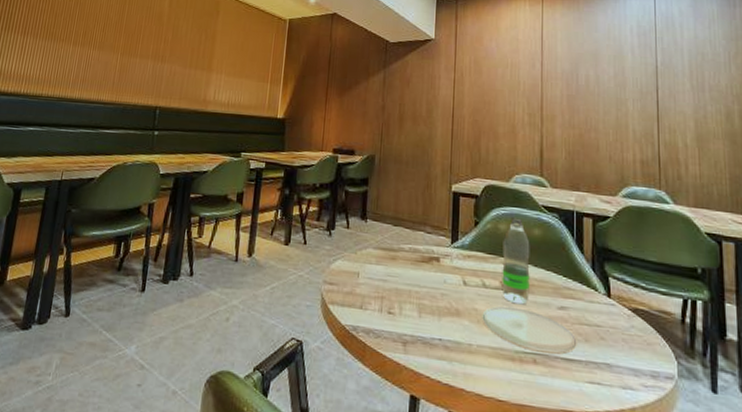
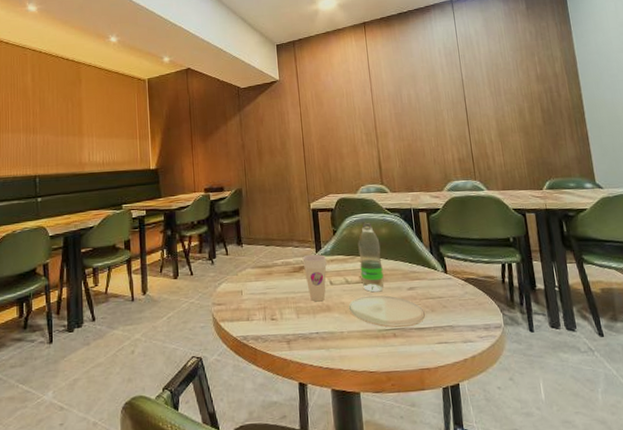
cup: none [433,244,462,303] -> present [302,254,327,302]

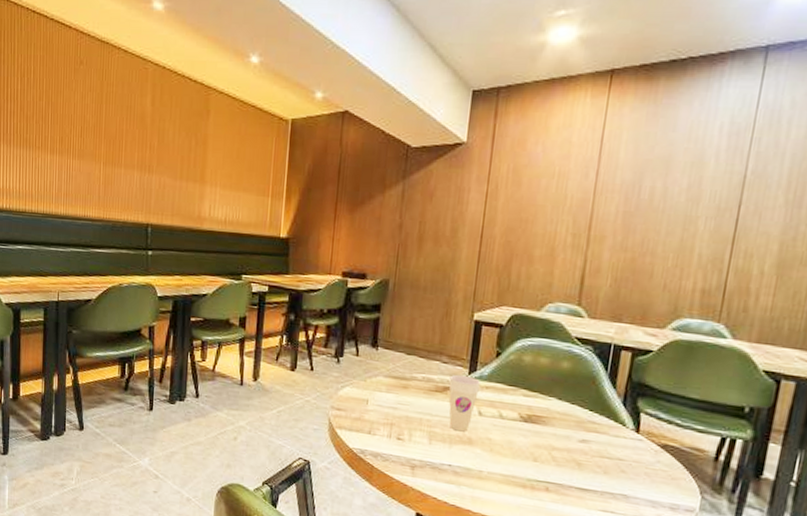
plate: present [348,294,426,328] -> none [495,436,596,485]
bottle: present [357,222,384,292] -> none [519,349,557,436]

